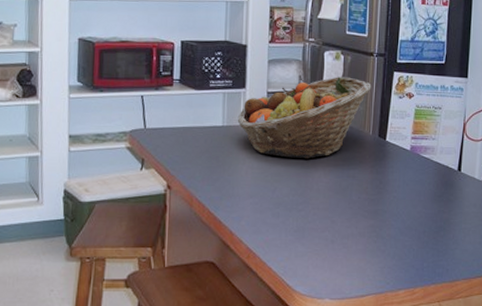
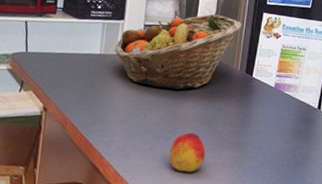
peach: none [302,203,341,244] -> present [169,132,205,172]

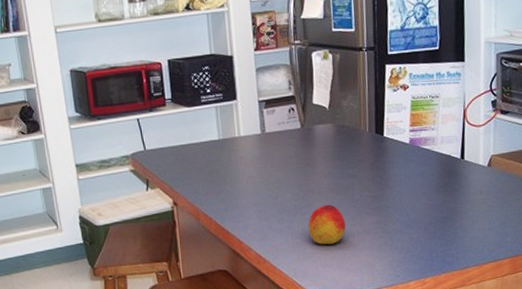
fruit basket: present [114,14,242,90] -> none [232,76,364,164]

